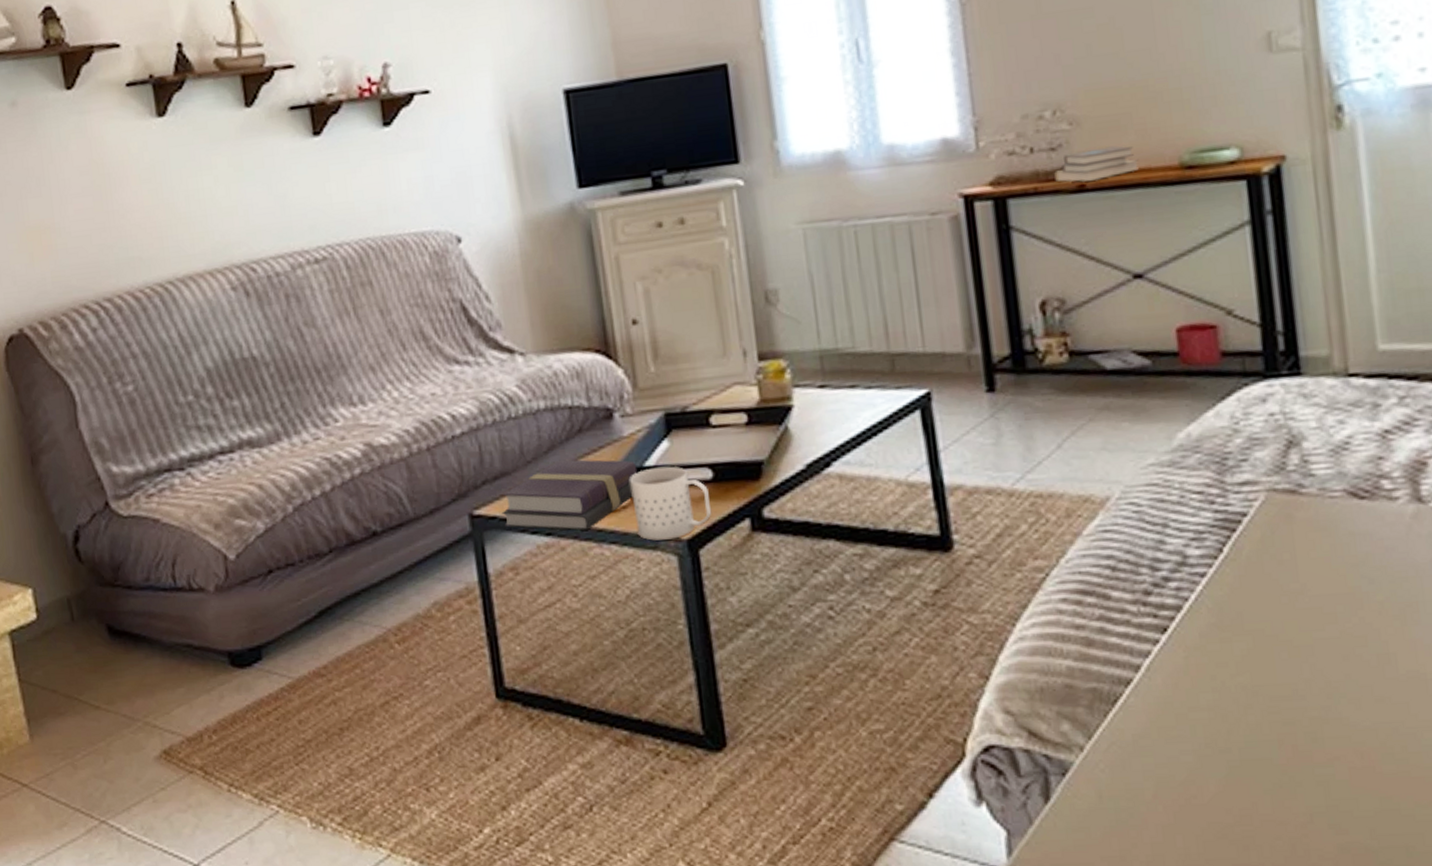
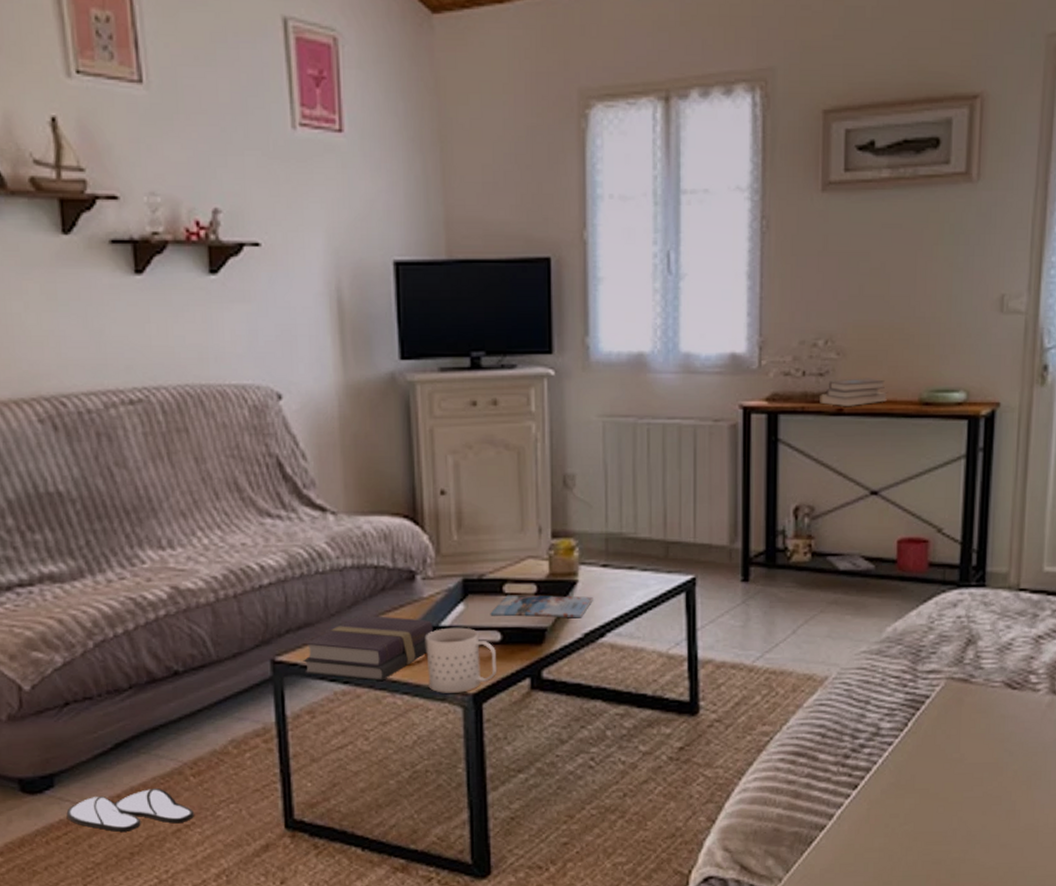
slippers: none [275,657,401,706] -> present [66,787,194,832]
magazine: none [698,422,813,452] -> present [490,595,593,618]

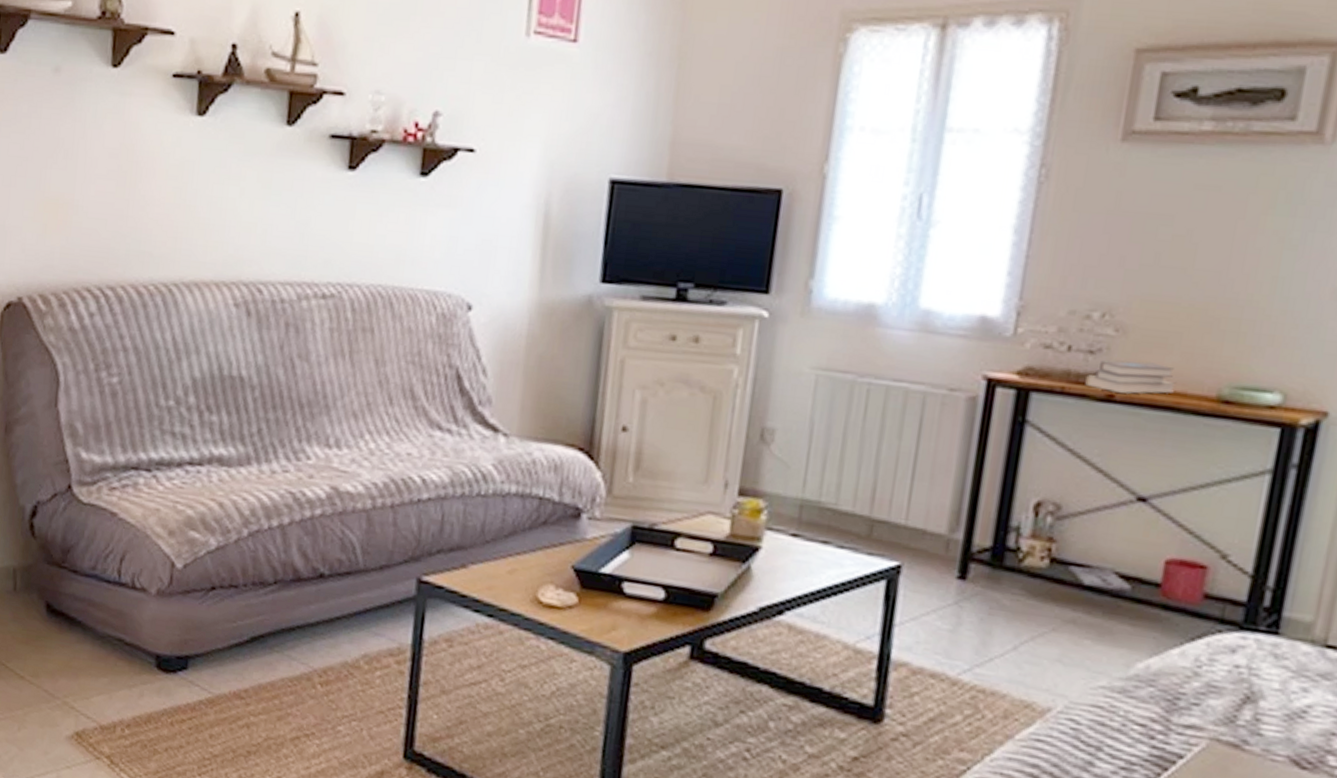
slippers: present [66,787,194,832] -> none [194,686,316,730]
book: present [303,615,434,681] -> none [449,546,592,620]
mug: present [426,627,497,693] -> none [577,575,657,649]
magazine: present [490,595,593,618] -> none [656,550,776,590]

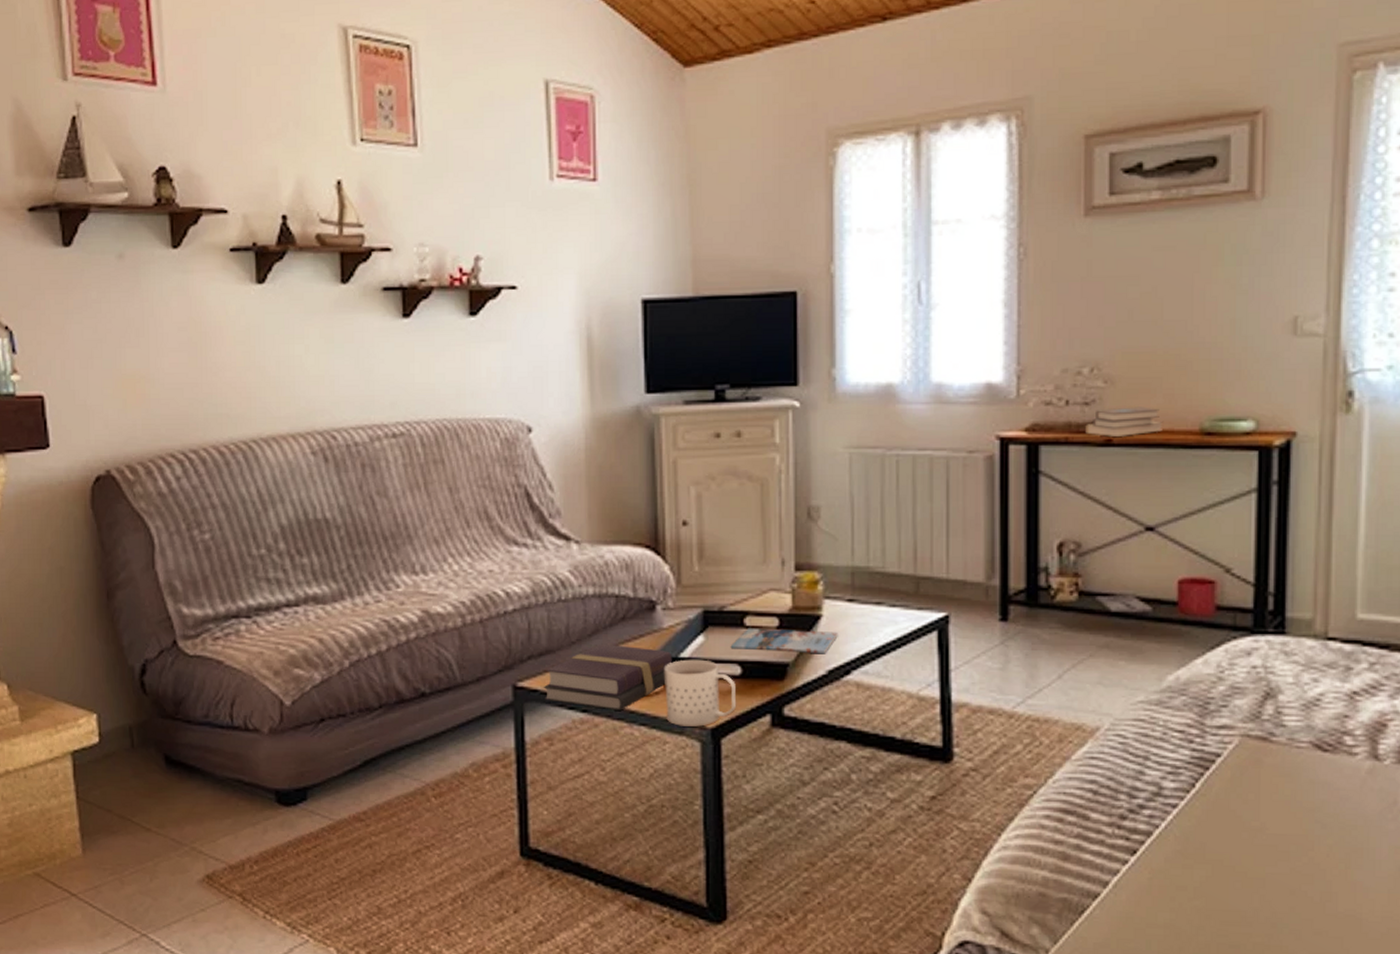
book: none [449,546,592,620] -> present [543,643,673,711]
mug: none [577,575,657,649] -> present [665,659,737,727]
magazine: none [656,550,776,590] -> present [730,628,838,654]

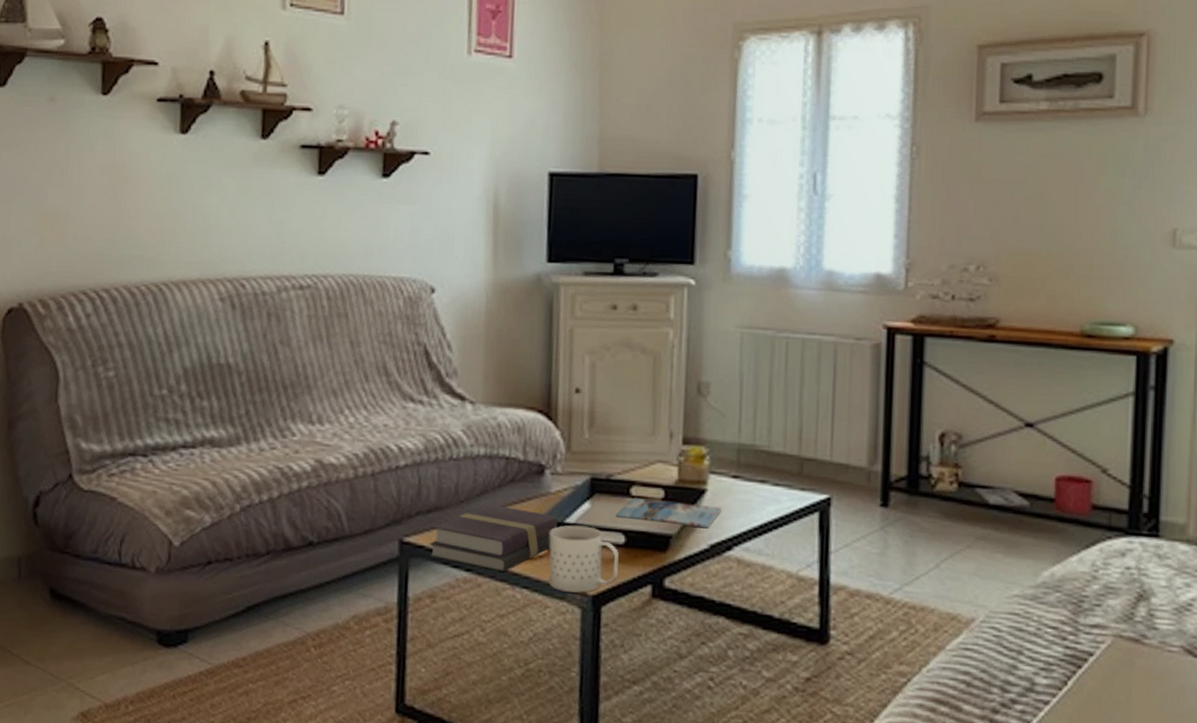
books: present [1085,406,1162,438] -> none [970,305,1044,334]

